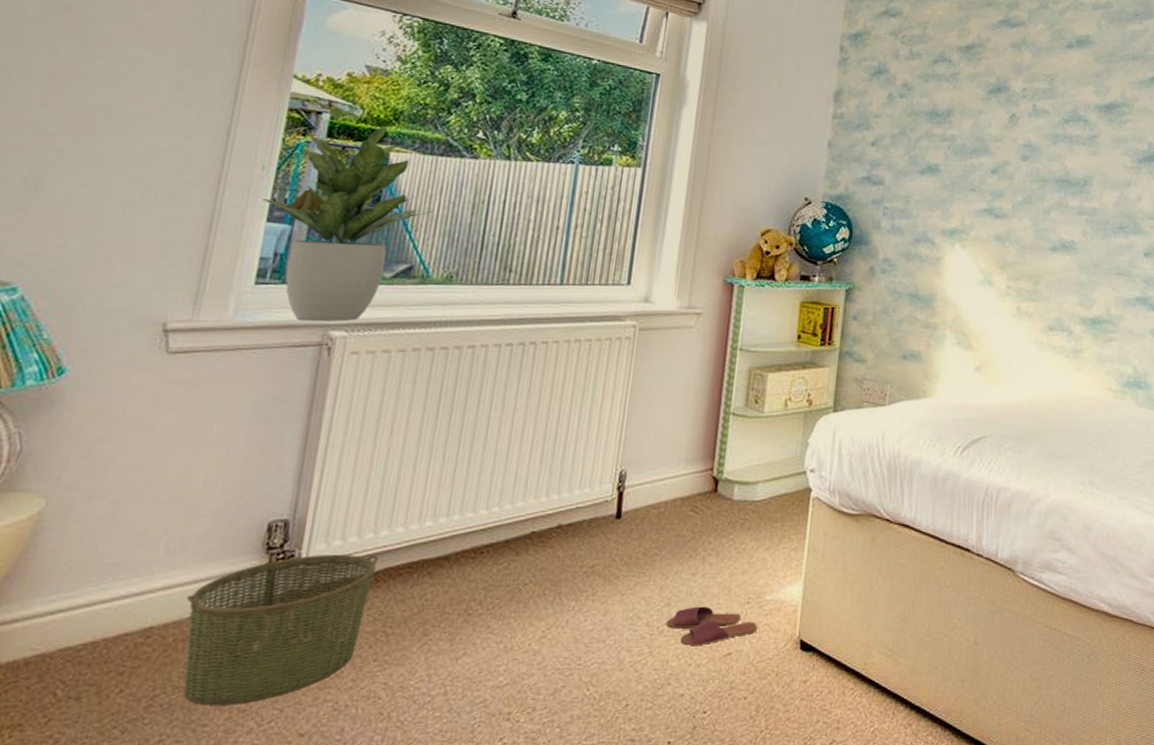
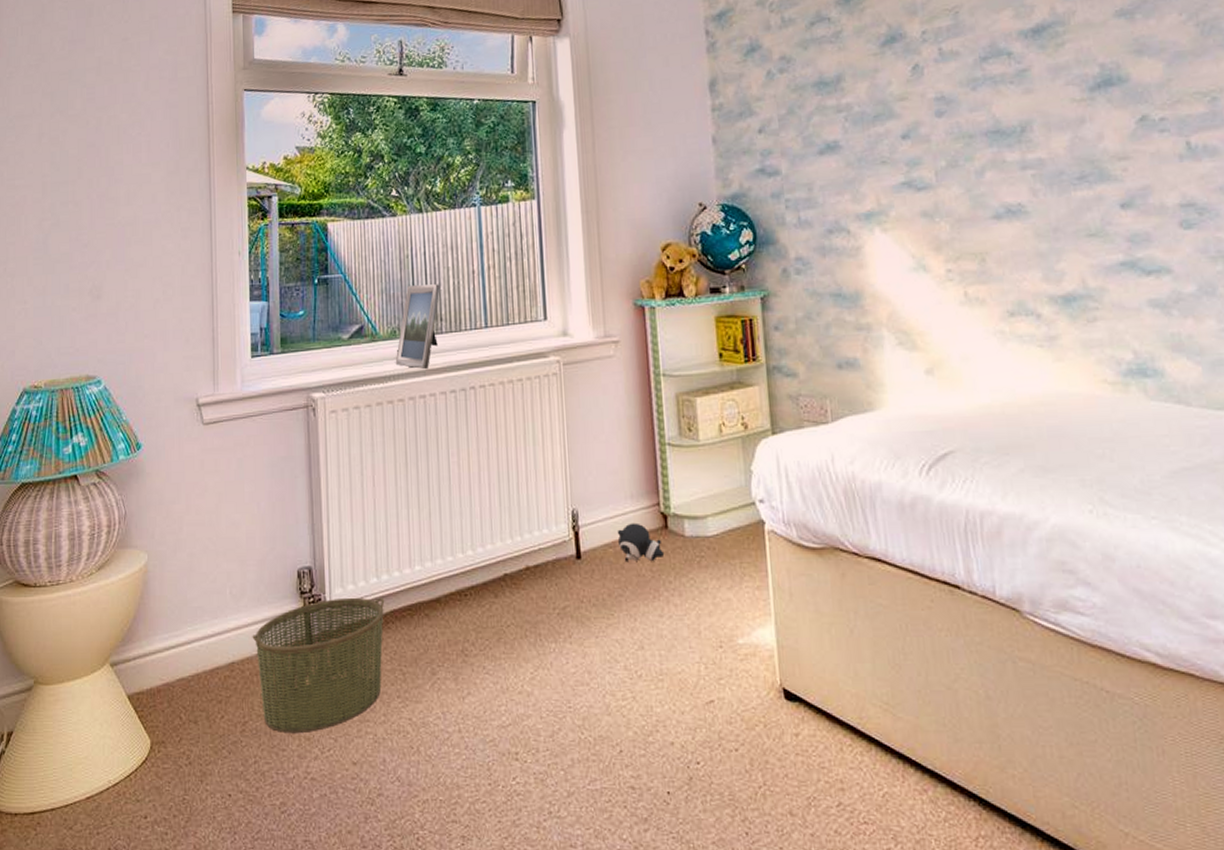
potted plant: present [261,126,433,322] -> none [243,199,369,387]
picture frame: none [445,232,517,320] -> present [395,284,440,370]
stuffed animal: none [662,485,709,523] -> present [617,522,665,563]
slippers: present [666,606,757,645] -> none [643,649,735,691]

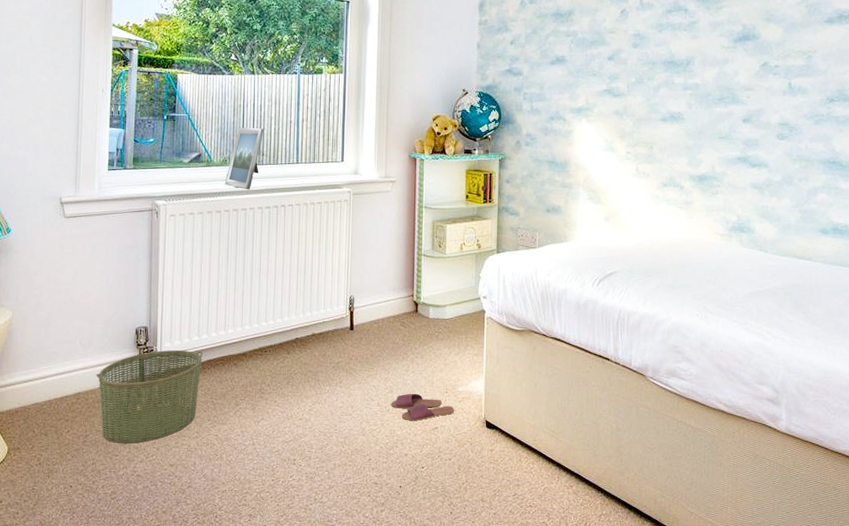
stuffed animal: present [617,522,665,563] -> none [381,307,414,334]
slippers: none [643,649,735,691] -> present [391,393,454,420]

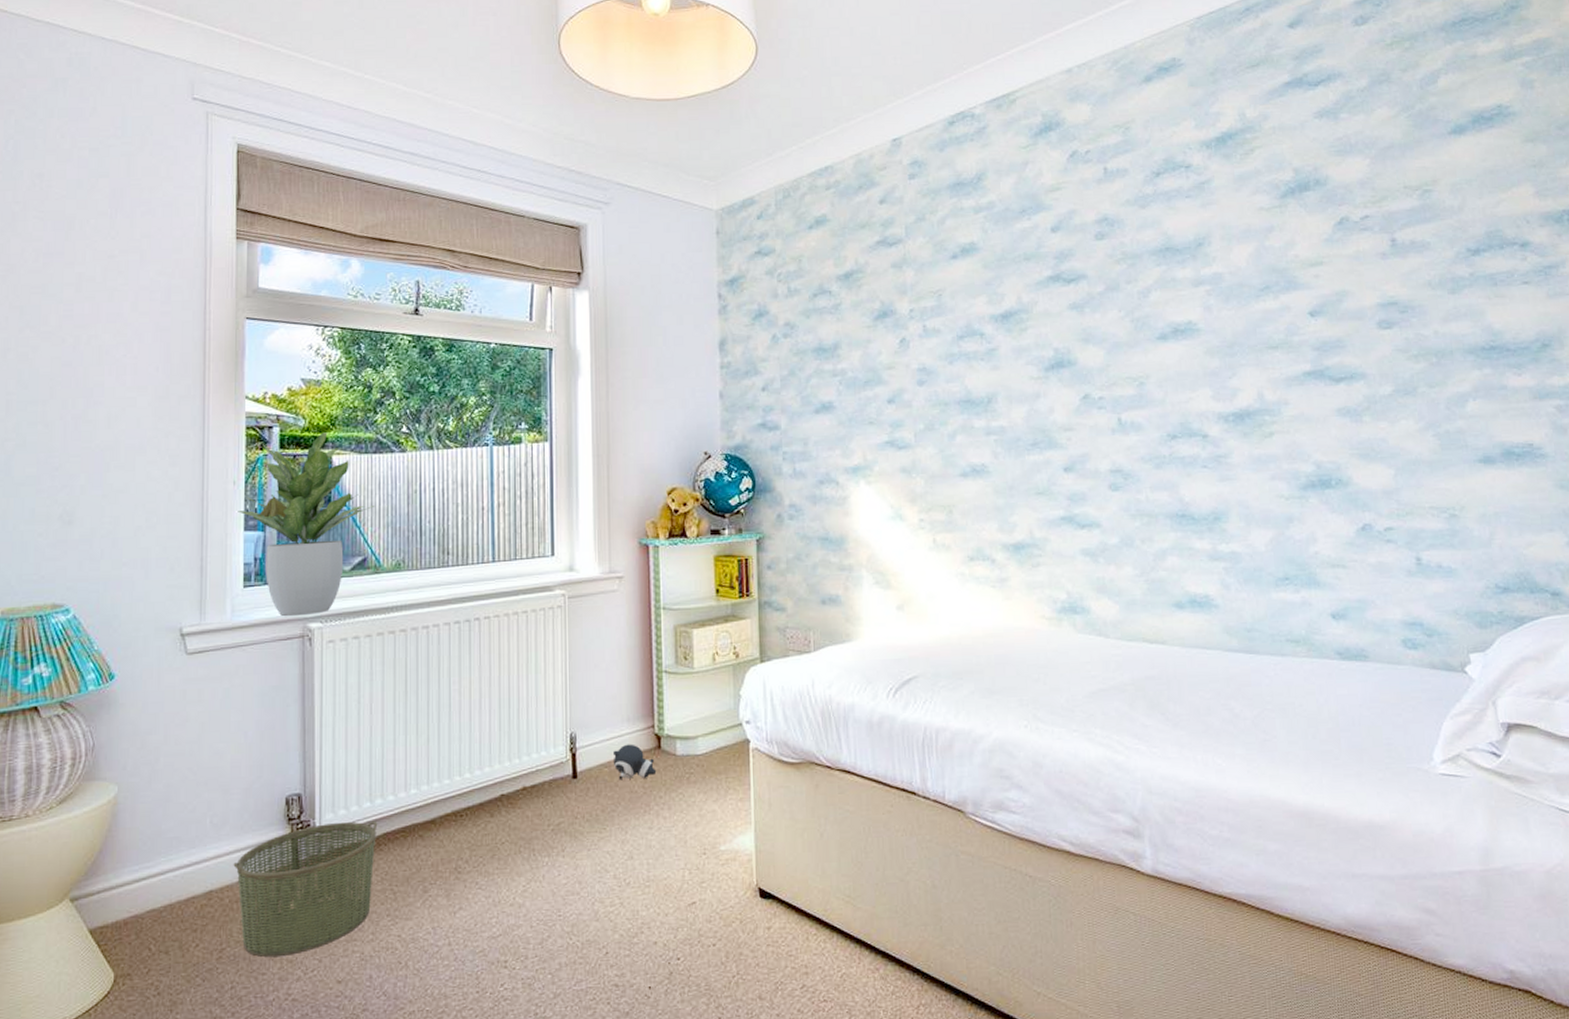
potted plant: none [105,56,209,195] -> present [237,432,375,617]
picture frame: present [224,128,264,190] -> none [398,519,448,602]
stuffed animal: none [381,307,414,334] -> present [612,744,657,781]
slippers: present [391,393,454,420] -> none [631,858,716,895]

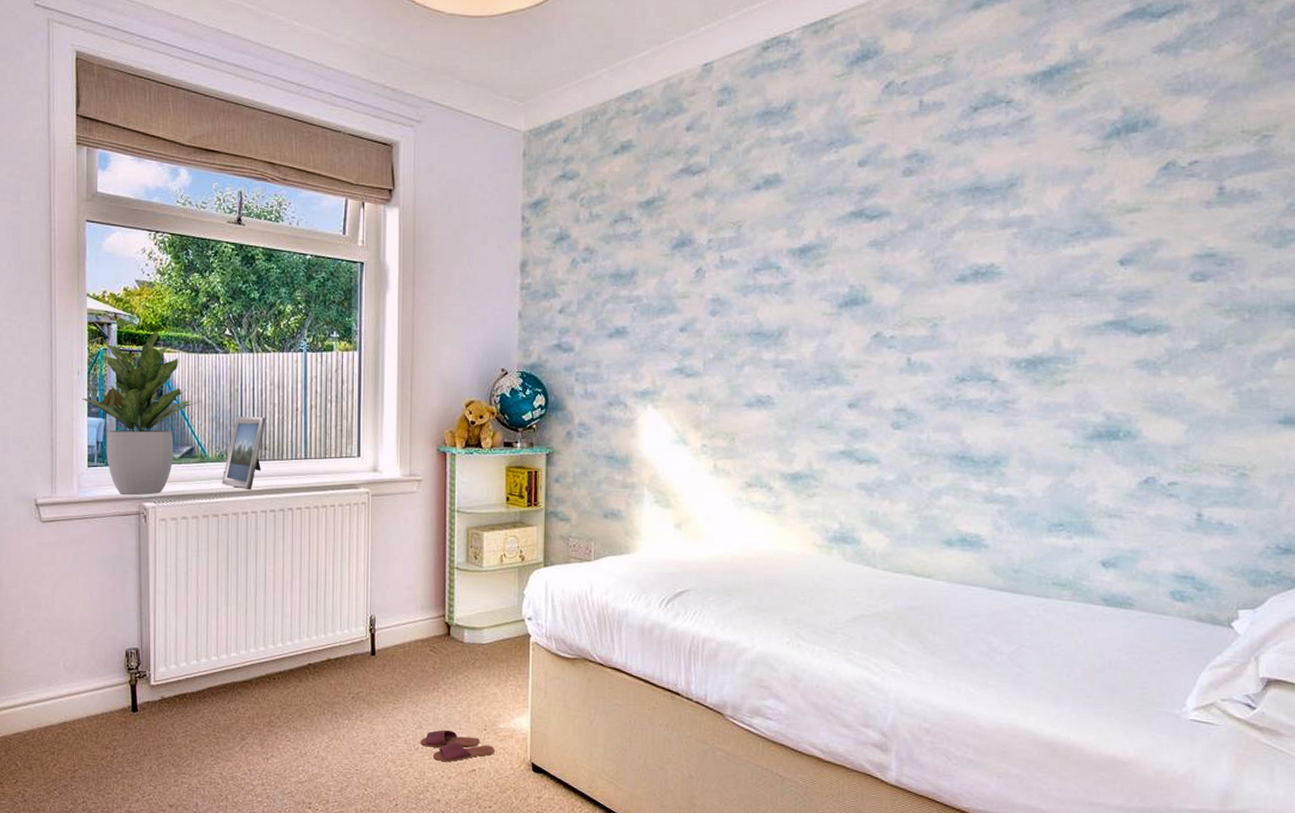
basket: present [233,820,378,957] -> none [83,675,203,780]
picture frame: none [398,519,448,602] -> present [221,417,266,491]
stuffed animal: present [612,744,657,781] -> none [407,629,446,660]
slippers: none [631,858,716,895] -> present [420,730,494,761]

